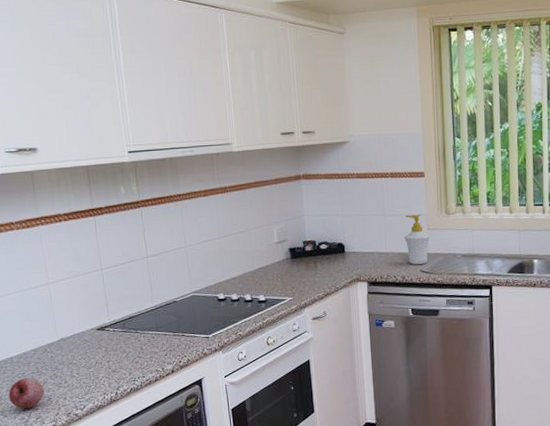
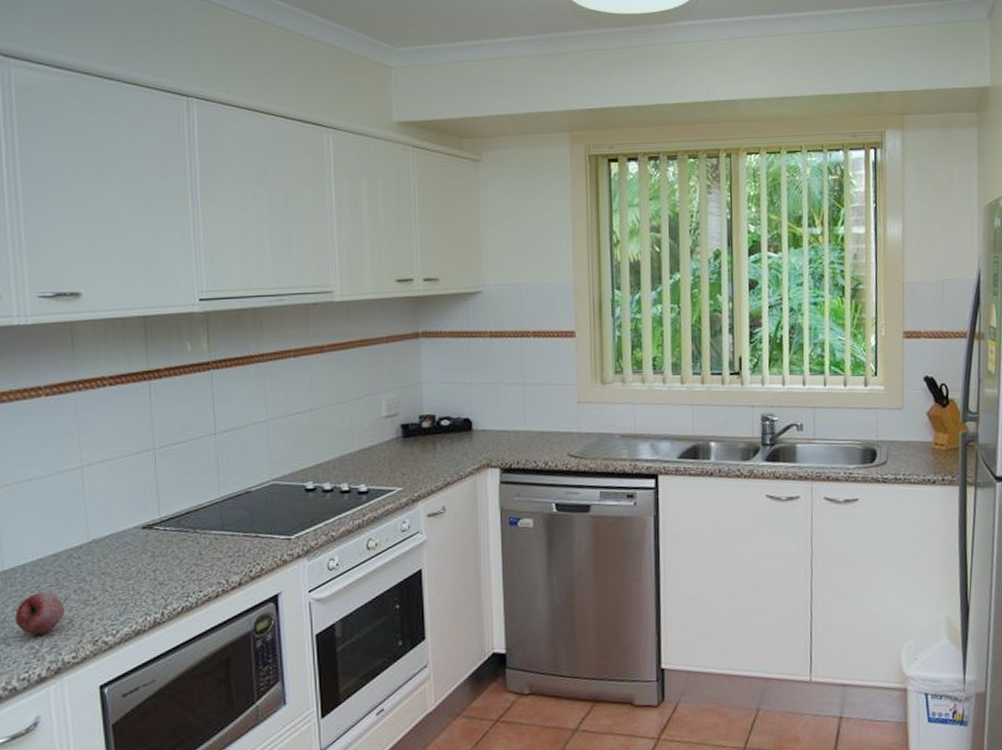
soap bottle: present [404,214,430,265] -> none [549,383,581,448]

